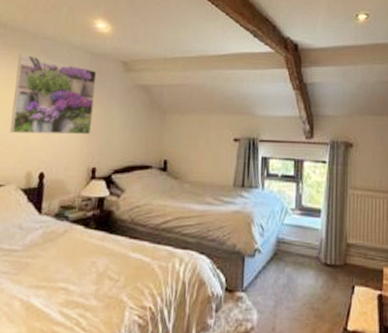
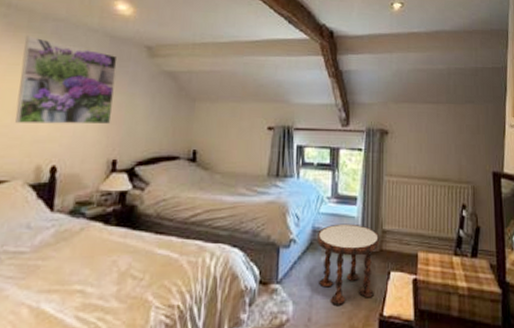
side table: none [282,235,344,317] -> present [318,223,380,305]

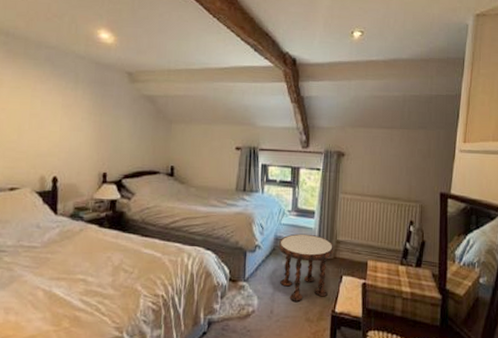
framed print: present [15,36,118,125] -> none [20,62,103,142]

